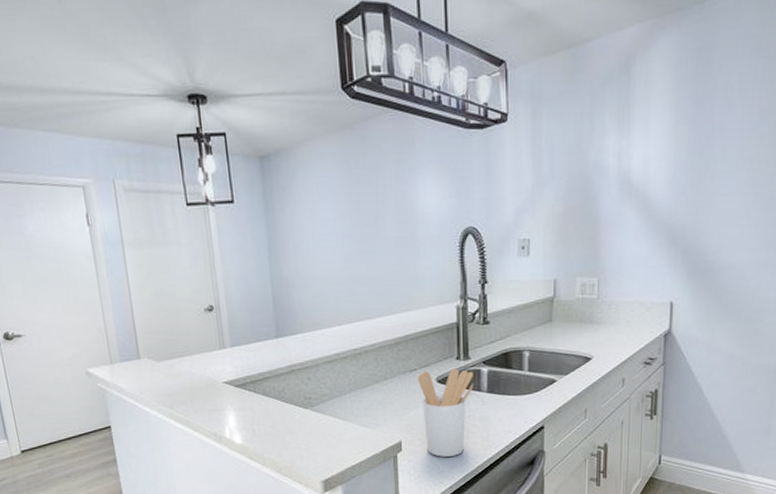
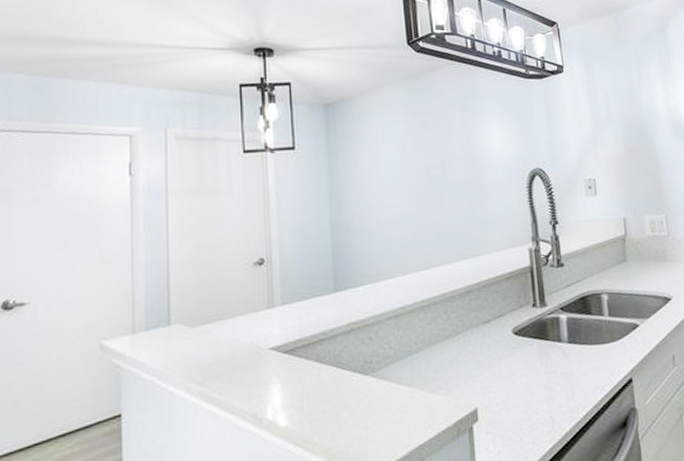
utensil holder: present [418,368,473,457] -> none [492,317,553,425]

